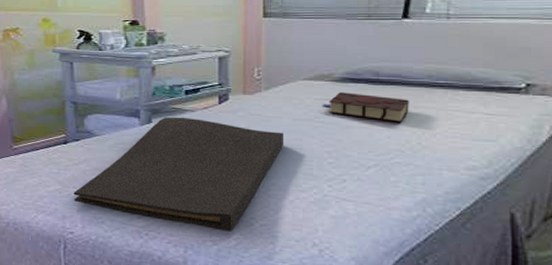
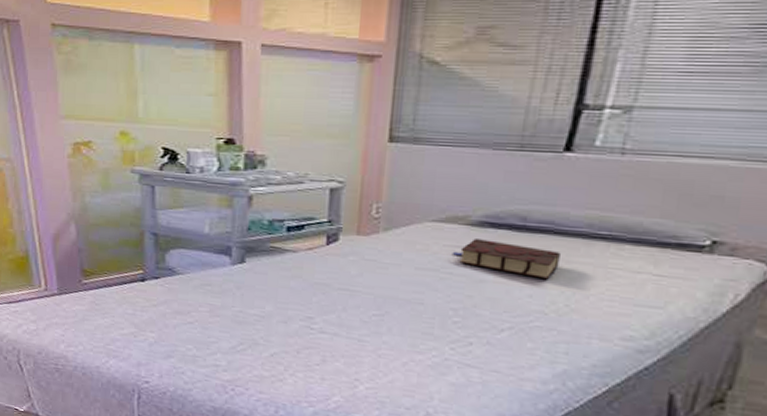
hand towel: present [73,117,285,232] -> none [150,257,403,393]

